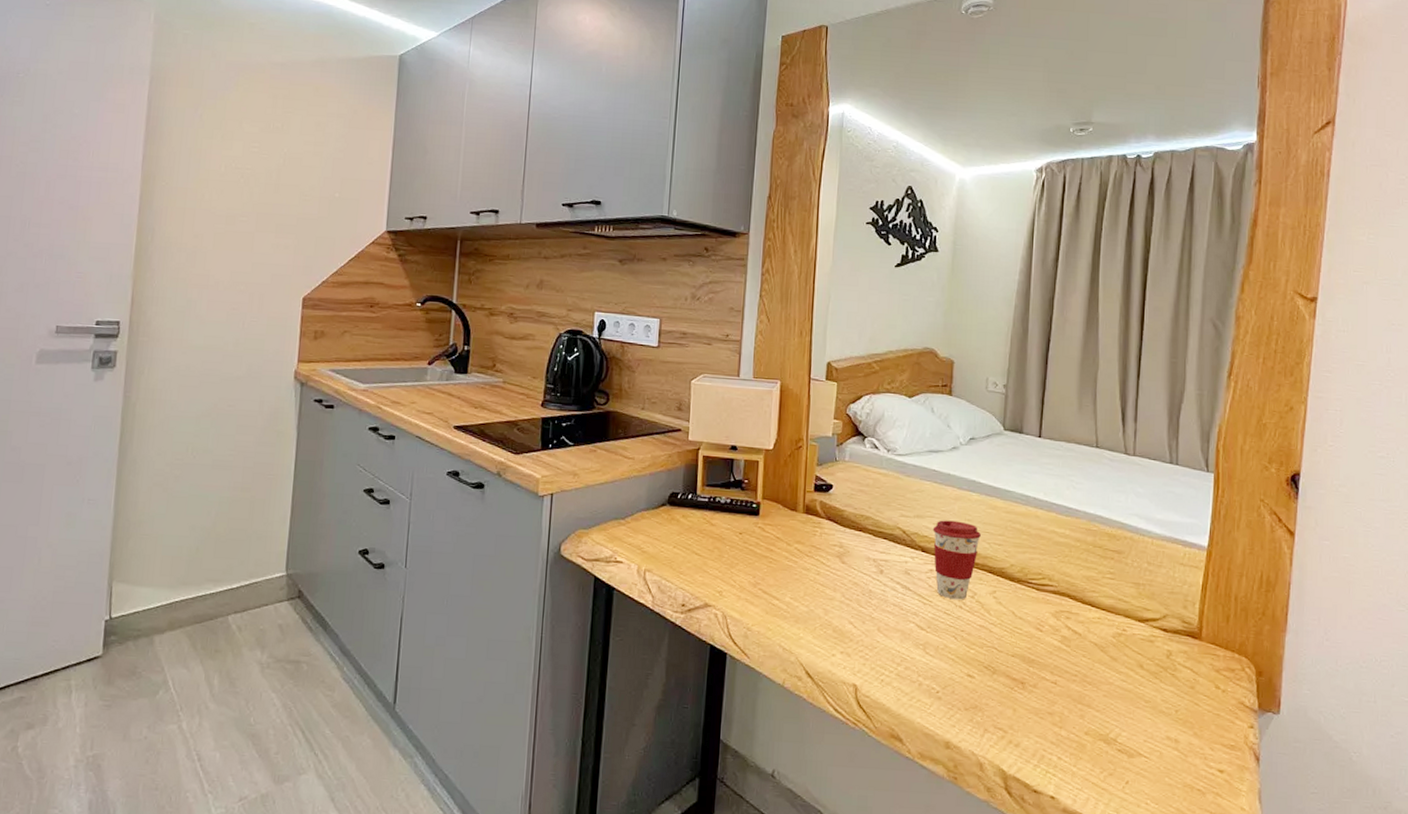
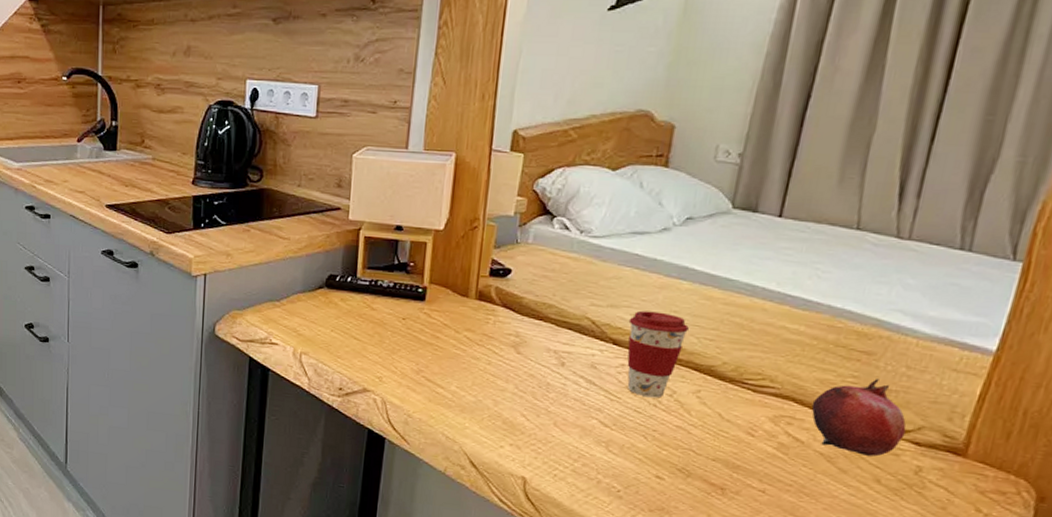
fruit: none [1083,574,1155,644] -> present [811,379,907,457]

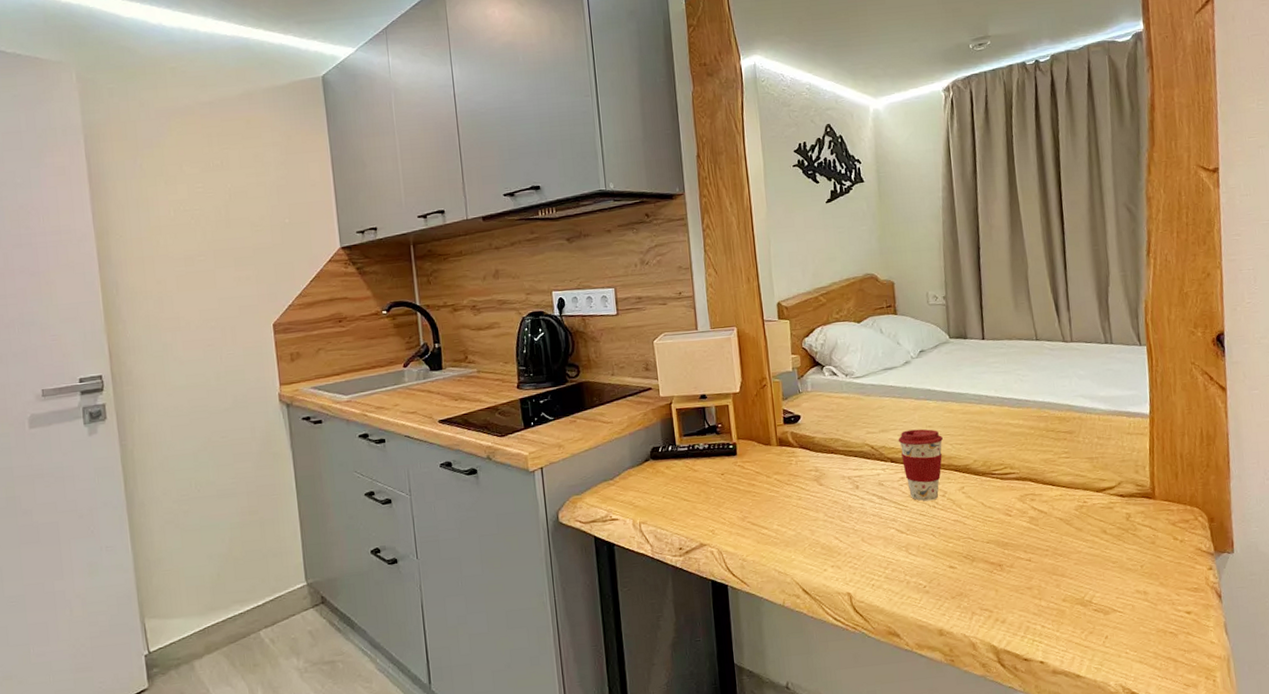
fruit: present [811,379,907,457] -> none [1043,451,1112,514]

